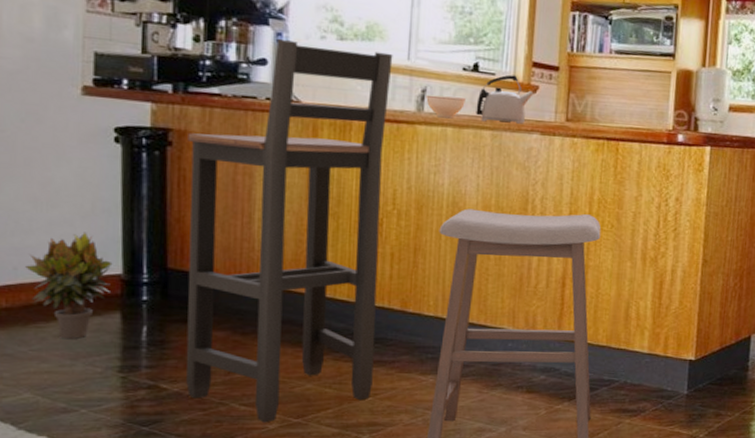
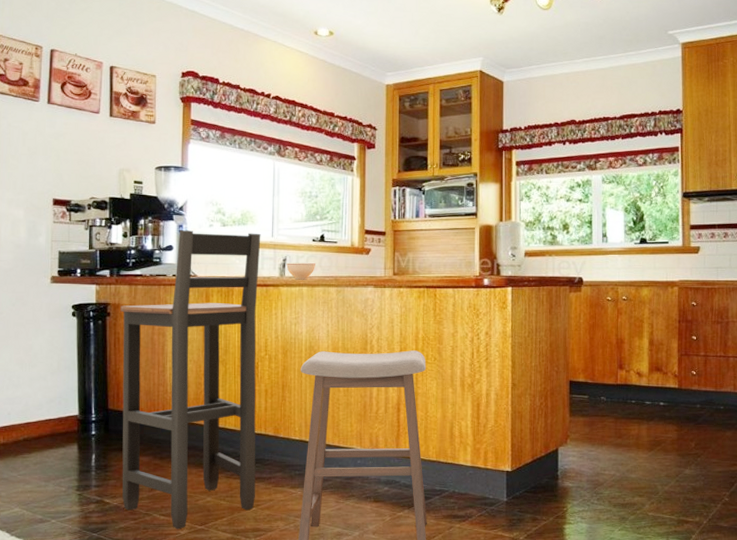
potted plant: present [25,232,113,339] -> none [16,384,72,465]
kettle: present [476,74,535,124] -> none [324,241,368,281]

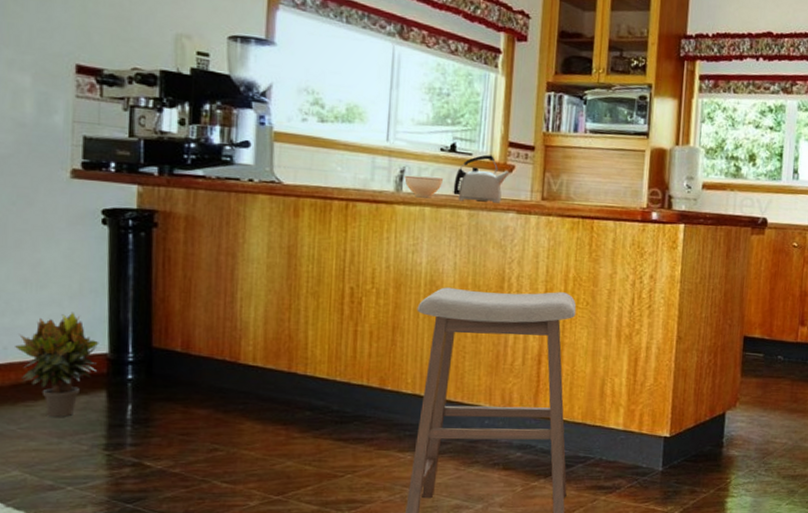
potted plant: none [16,384,72,465] -> present [15,312,99,417]
bar stool: present [120,230,261,529] -> none [169,122,372,500]
kettle: none [324,241,368,281] -> present [453,154,511,203]

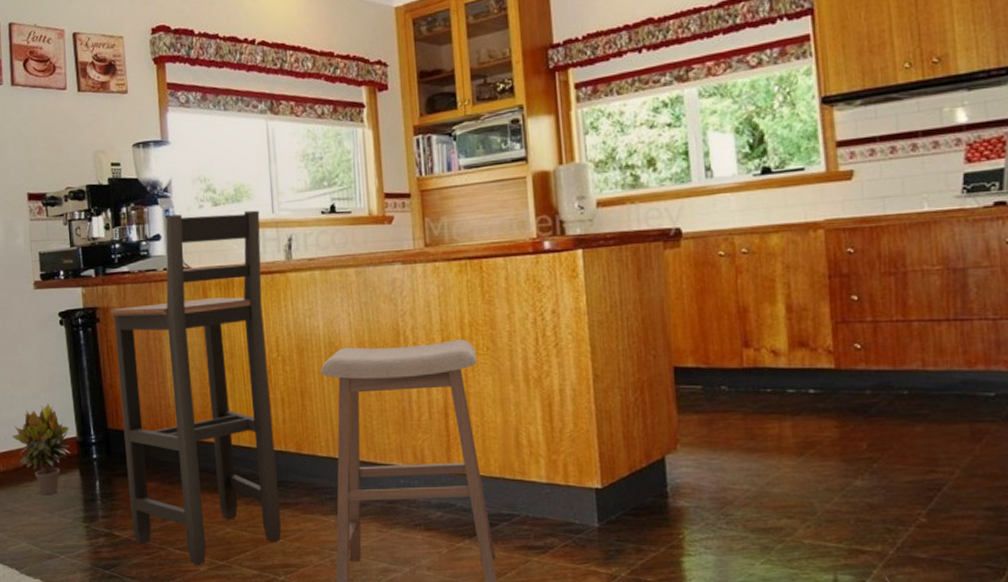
bar stool: none [169,122,372,500] -> present [110,210,282,565]
bowl: present [404,175,444,199] -> none [292,239,328,263]
kettle: present [453,154,511,203] -> none [338,209,391,260]

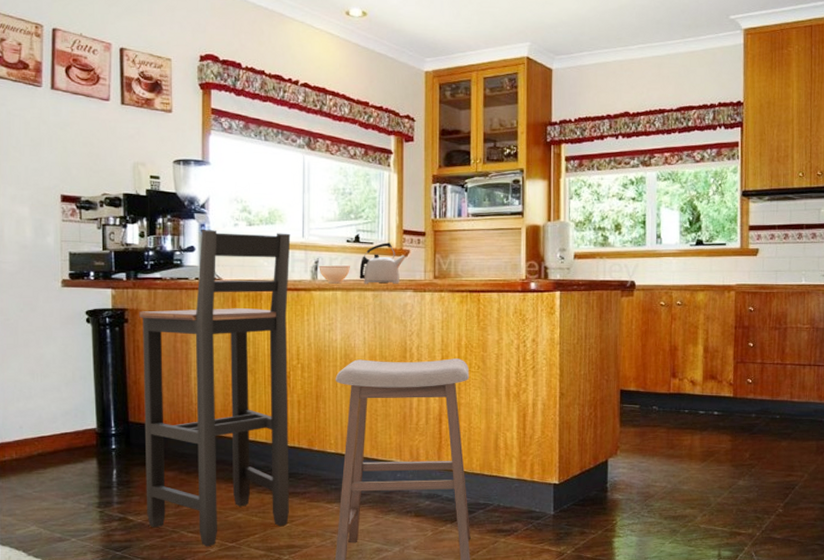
potted plant: present [12,403,70,495] -> none [28,395,89,481]
bowl: none [292,239,328,263] -> present [319,264,351,284]
kettle: none [338,209,391,260] -> present [359,242,407,284]

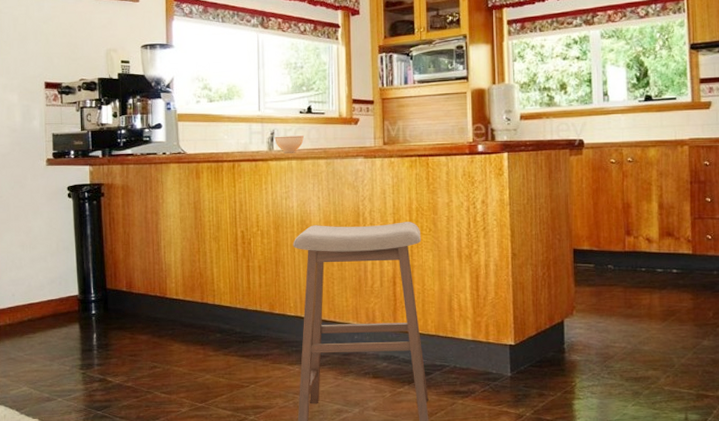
bar stool: present [139,230,291,547] -> none [114,107,253,407]
kettle: present [359,242,407,284] -> none [312,112,357,153]

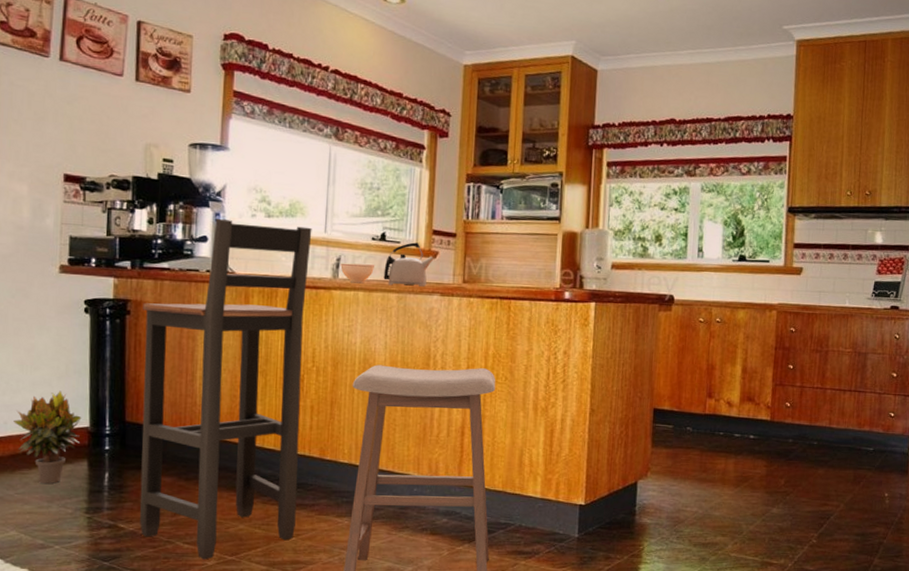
potted plant: none [19,265,72,345] -> present [13,390,82,484]
bar stool: none [114,107,253,407] -> present [140,219,312,560]
kettle: none [312,112,357,153] -> present [383,242,435,287]

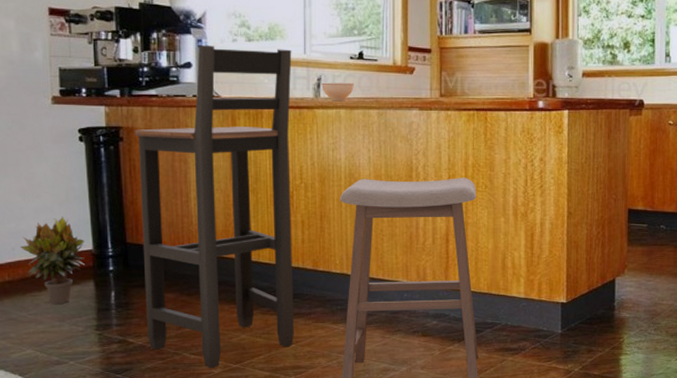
kettle: present [383,242,435,287] -> none [363,59,412,102]

